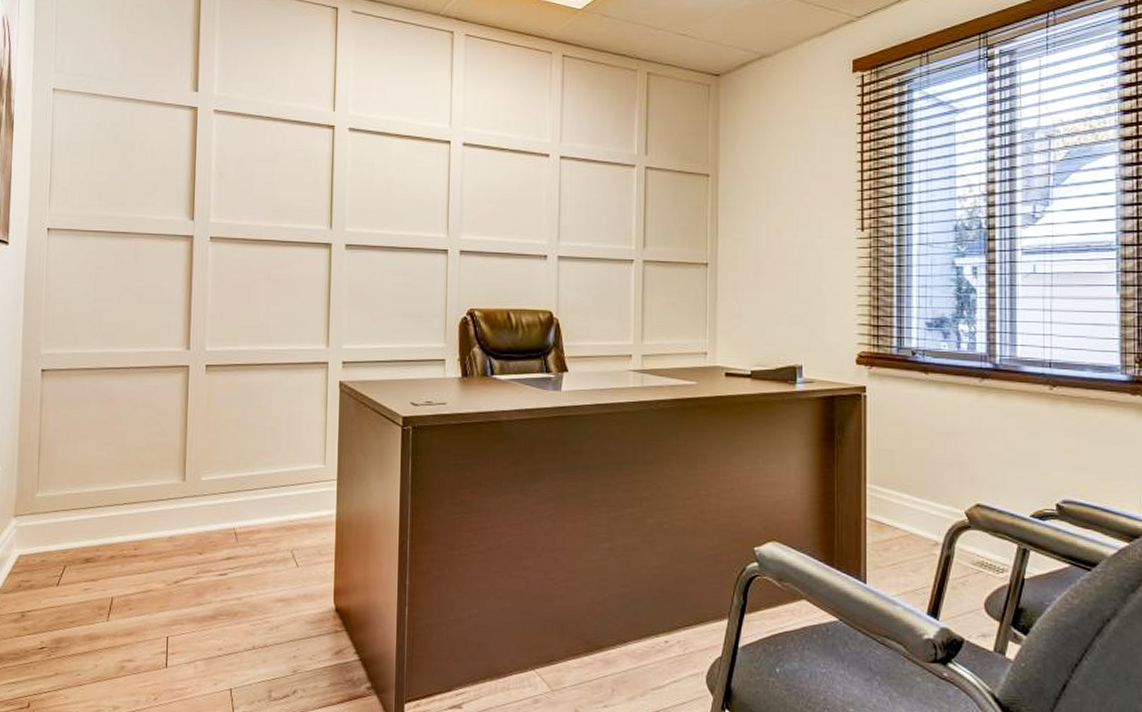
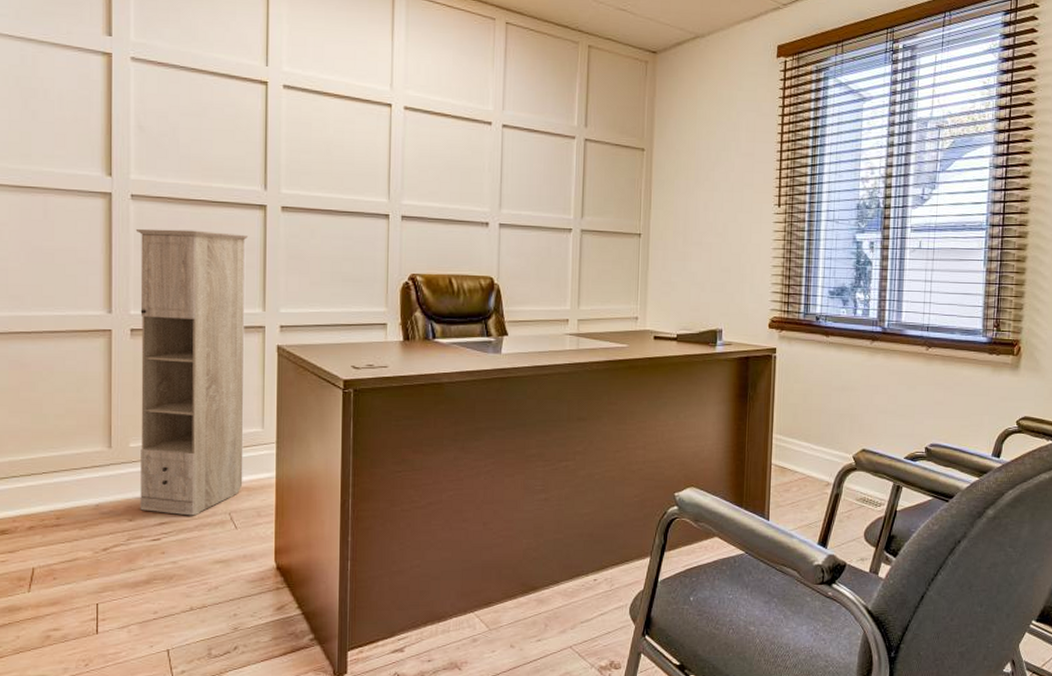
storage cabinet: none [209,268,315,552] -> present [135,228,249,516]

